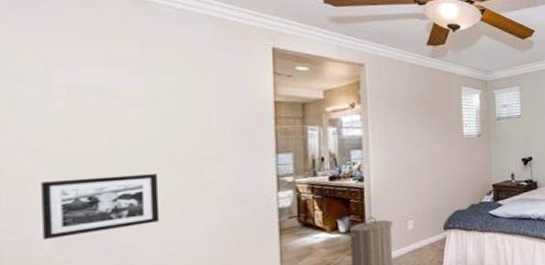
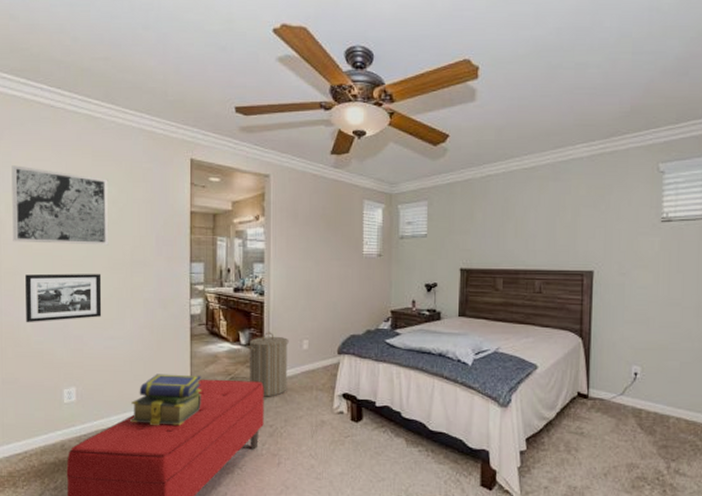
wall art: none [17,53,168,144] -> present [12,165,109,246]

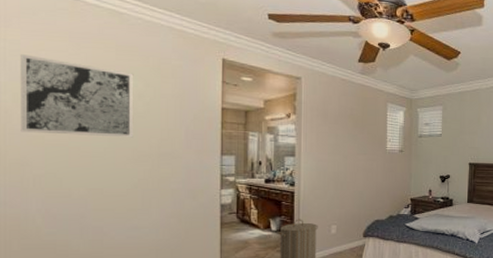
picture frame: present [25,273,102,323] -> none [36,165,125,215]

